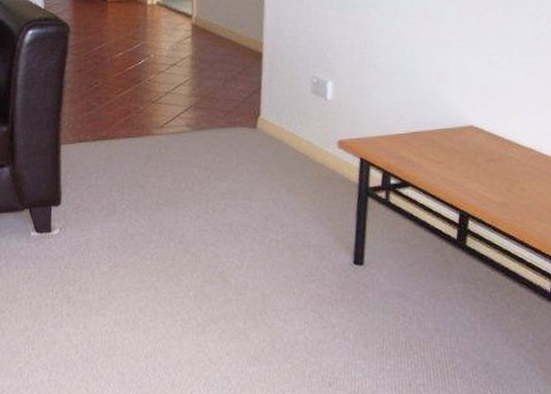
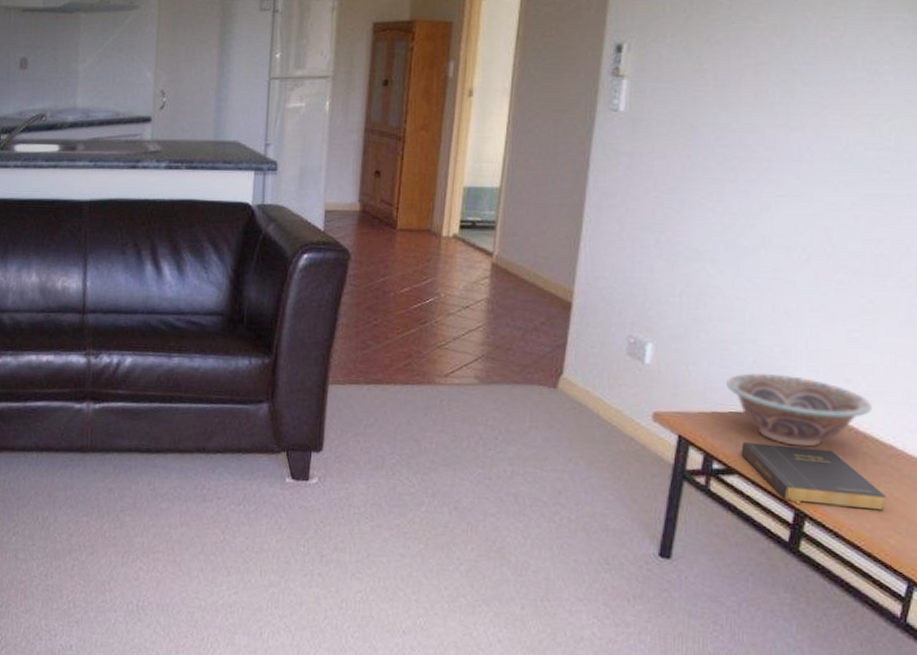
decorative bowl: none [395,97,514,157] -> present [726,372,873,447]
book: none [412,157,531,207] -> present [741,442,887,511]

